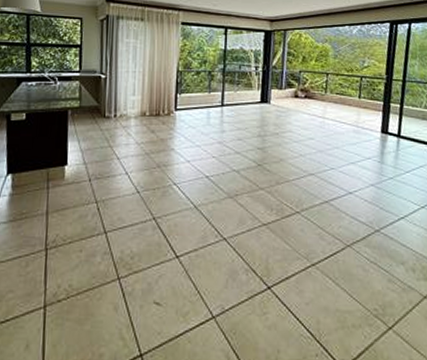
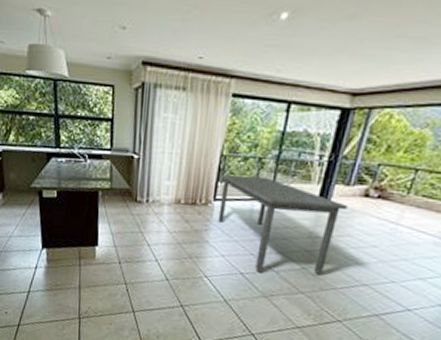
dining table: none [179,87,284,173] -> present [217,175,348,274]

